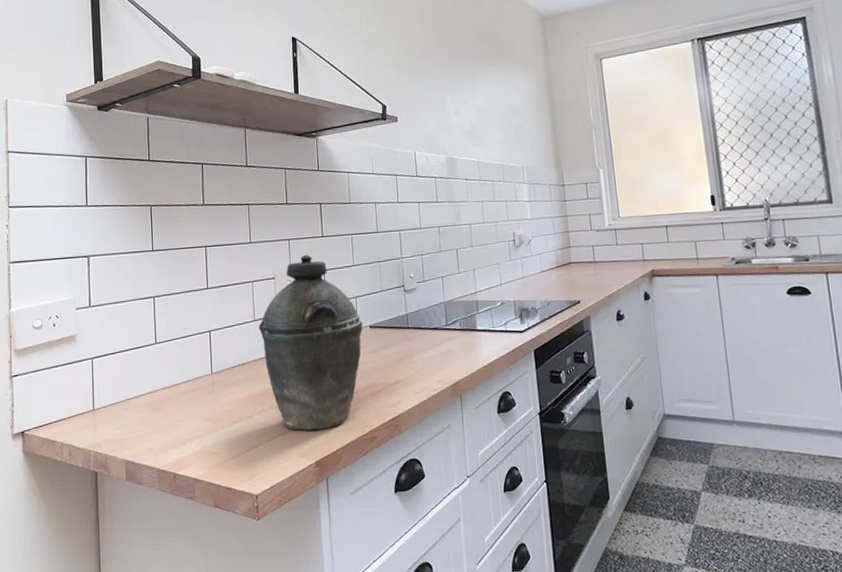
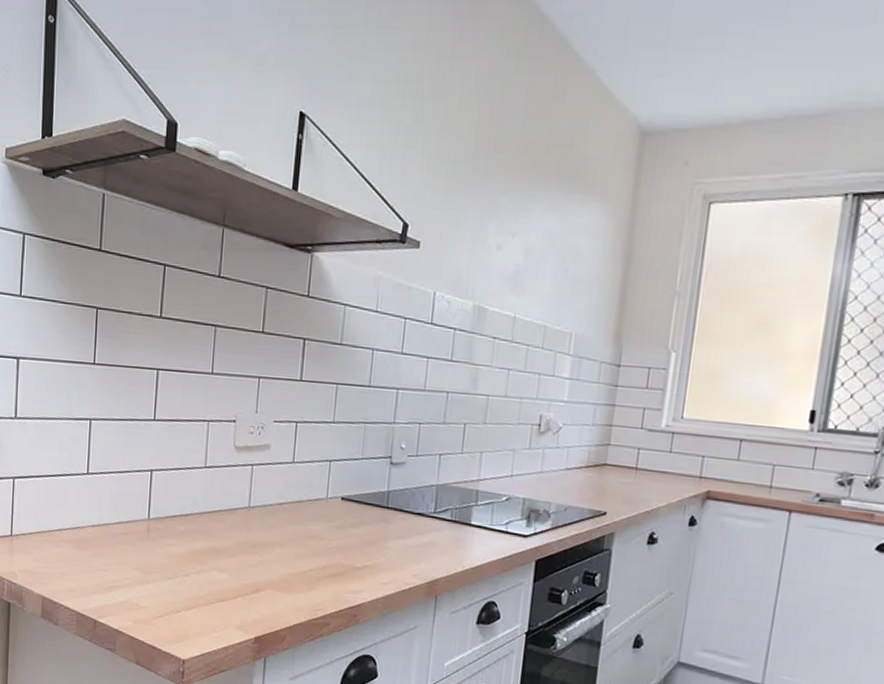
kettle: present [258,254,363,431] -> none [209,398,334,605]

